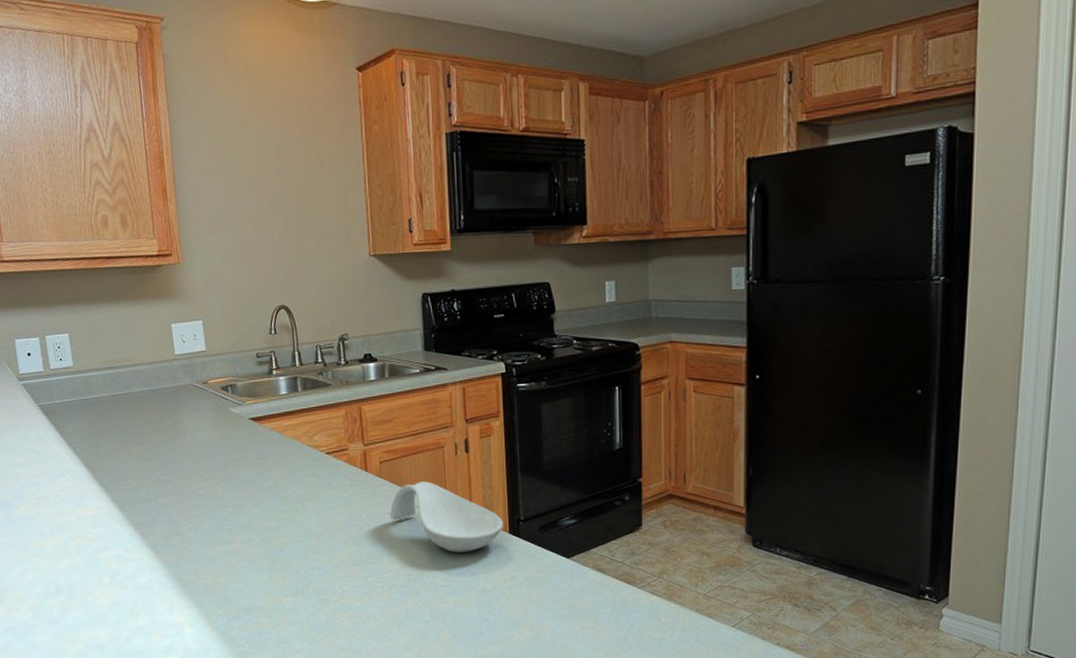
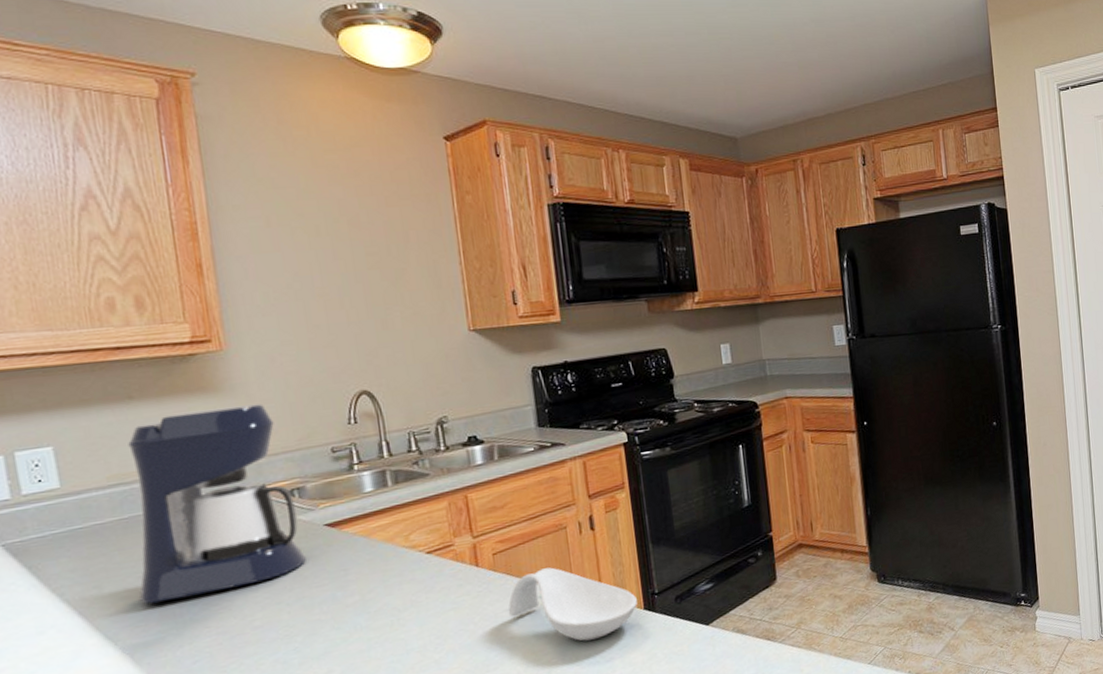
coffee maker: none [116,311,235,465] -> present [128,404,306,605]

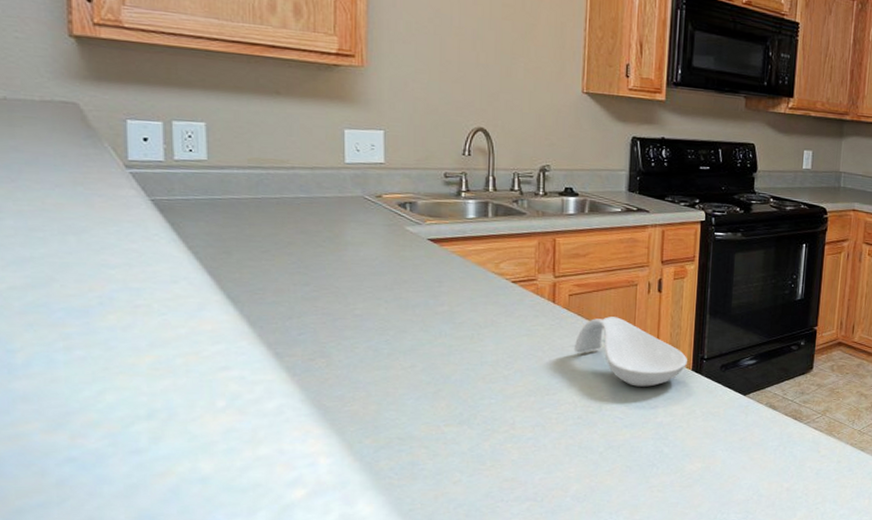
coffee maker: present [128,404,306,605] -> none [262,115,408,278]

